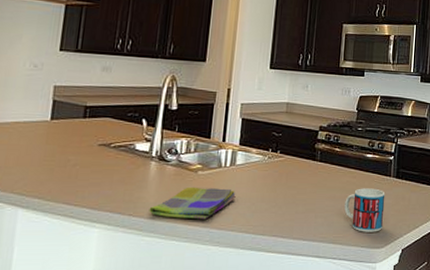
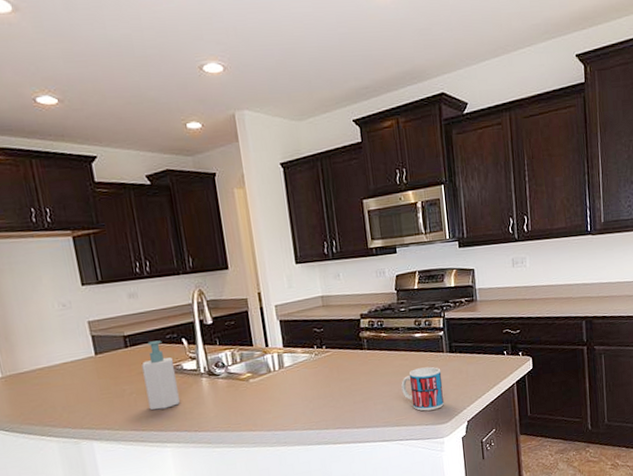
soap bottle: none [89,116,129,187] -> present [142,340,181,410]
dish towel: present [149,186,236,220] -> none [212,391,292,428]

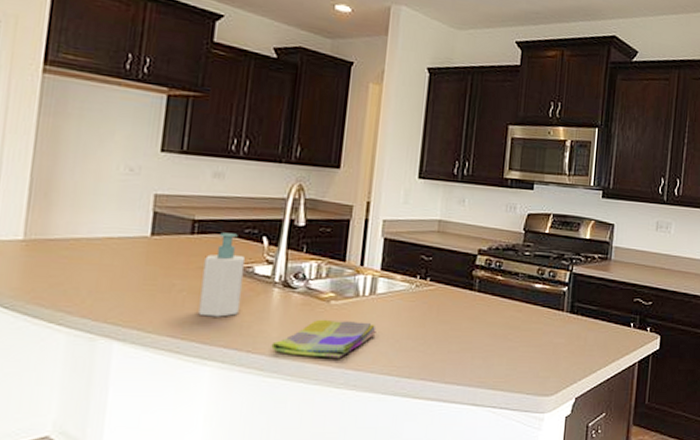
dish towel: none [212,391,292,428] -> present [271,319,377,359]
mug: present [401,366,444,411] -> none [507,324,557,377]

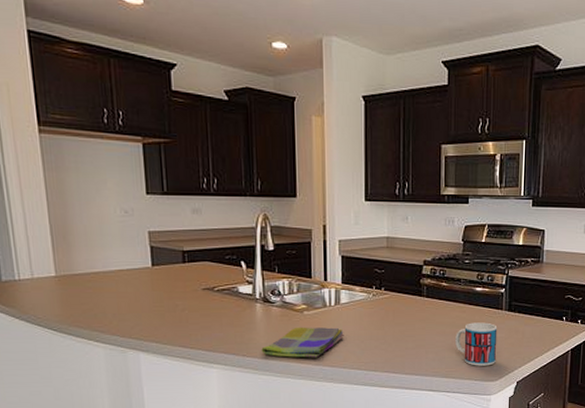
soap bottle: present [198,232,246,317] -> none [197,260,232,330]
mug: none [507,324,557,377] -> present [455,322,498,366]

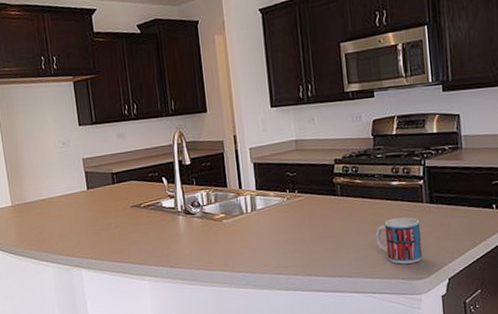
dish towel: present [261,327,344,358] -> none [186,233,263,266]

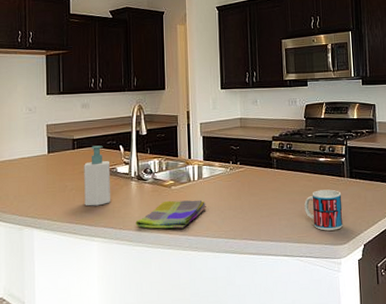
soap bottle: none [126,178,159,244] -> present [84,145,111,206]
dish towel: none [186,233,263,266] -> present [135,199,206,229]

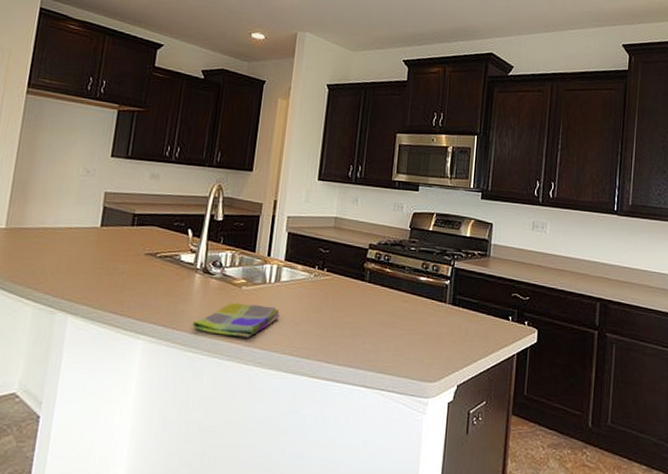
soap bottle: present [84,145,111,206] -> none [135,225,174,298]
mug: present [304,189,343,231] -> none [394,314,440,364]

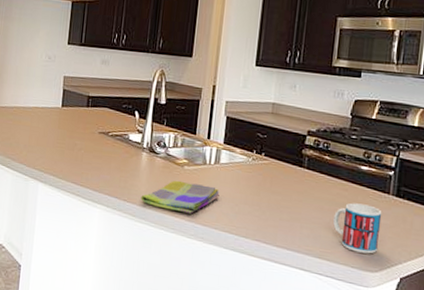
mug: none [394,314,440,364] -> present [333,203,382,254]

